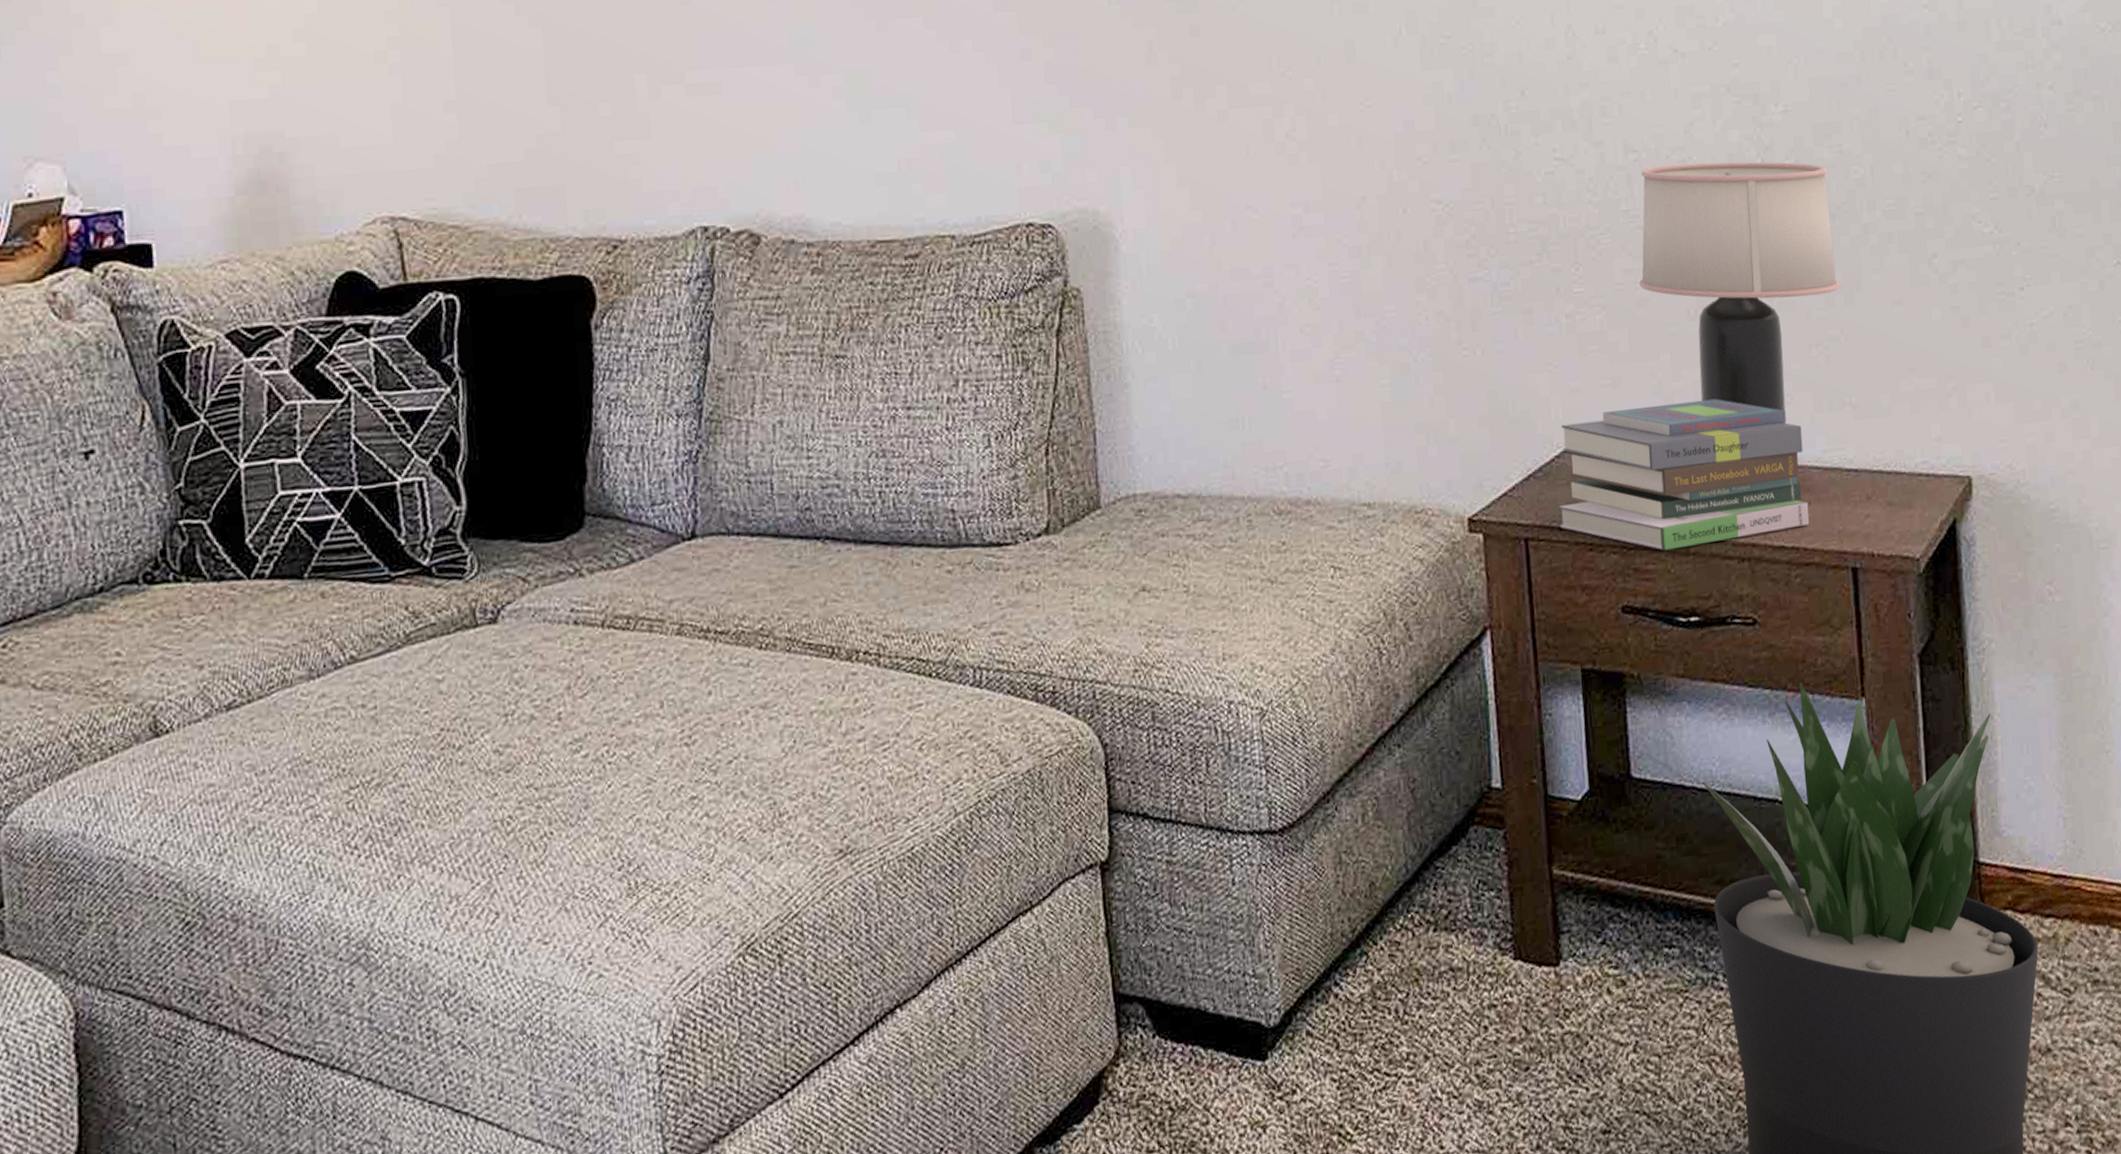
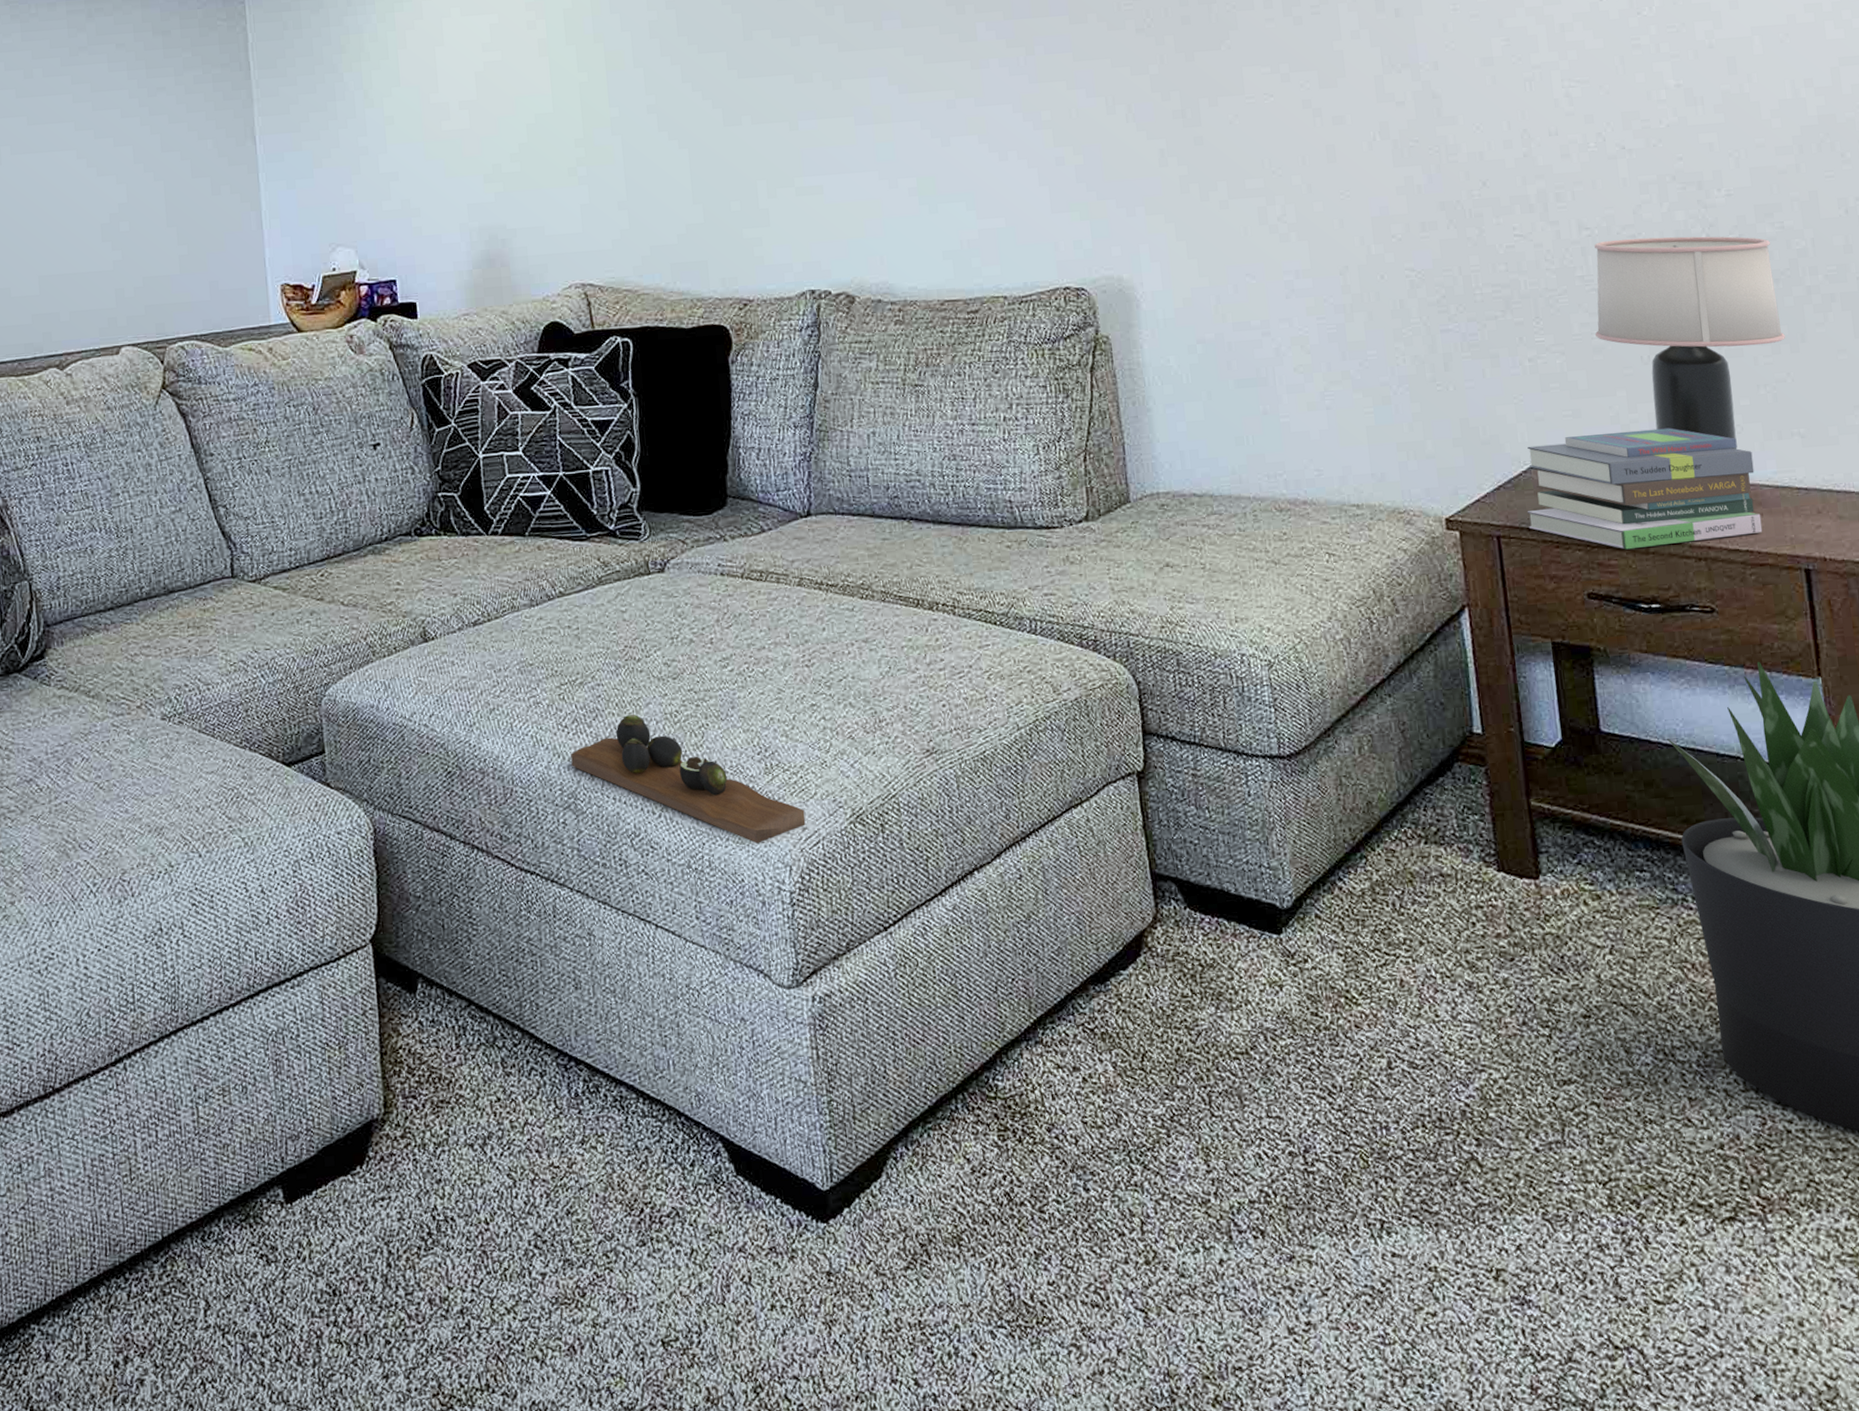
decorative tray: none [362,824,680,994] -> present [571,714,806,844]

